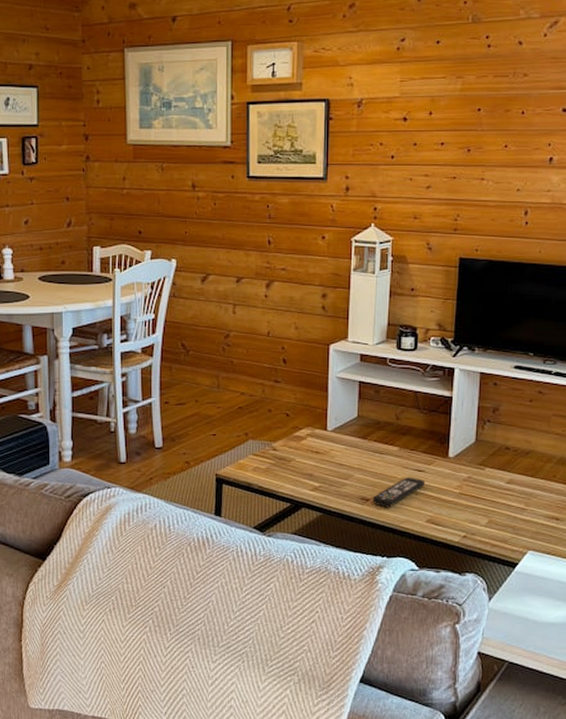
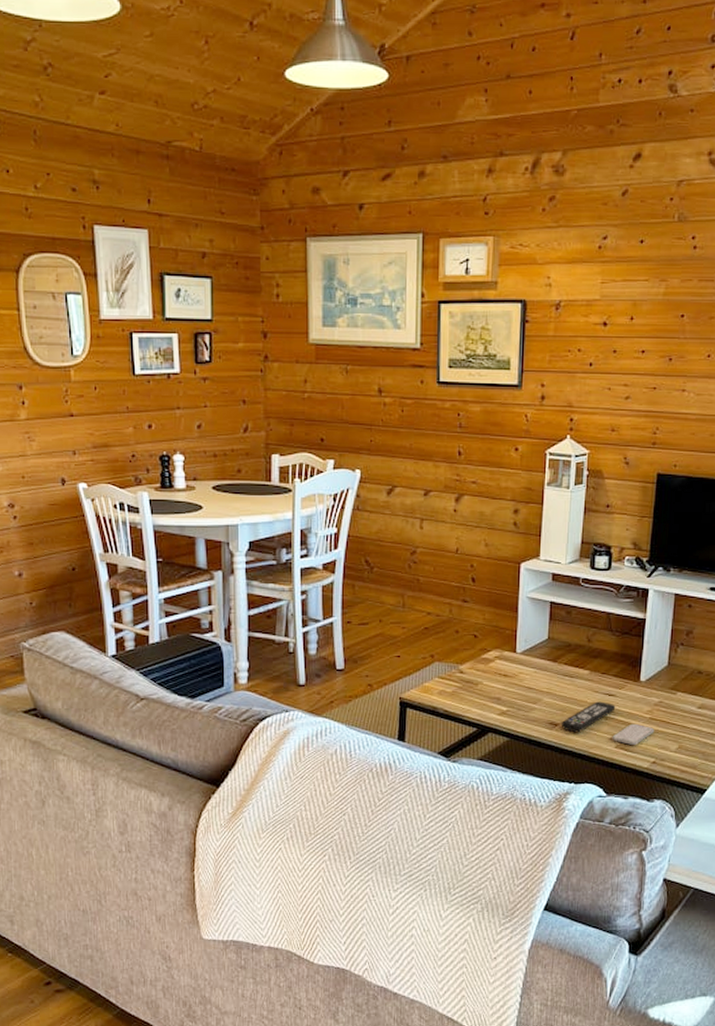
smartphone: none [422,498,465,519] -> present [612,723,655,745]

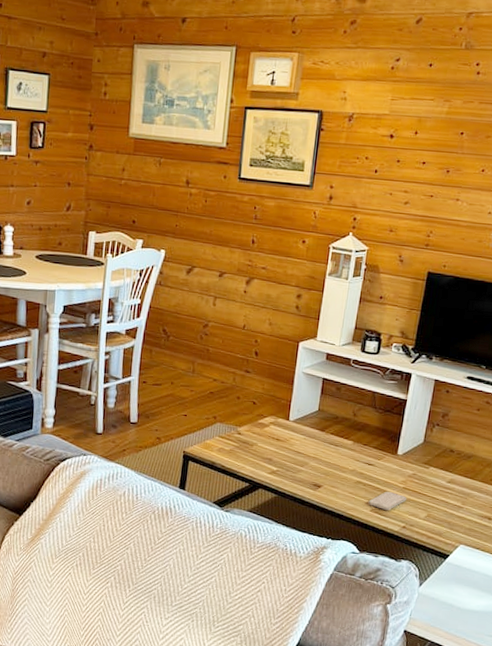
remote control: present [561,701,616,733] -> none [323,469,374,496]

